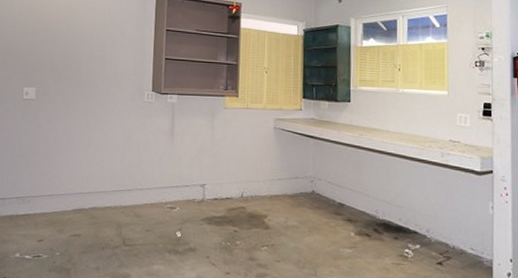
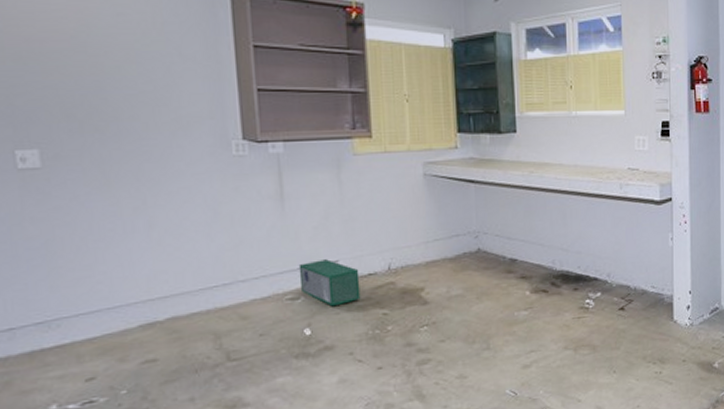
storage bin: none [177,182,220,219] -> present [298,259,361,307]

